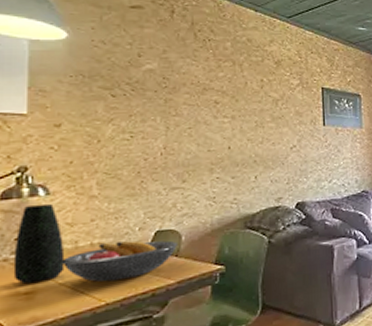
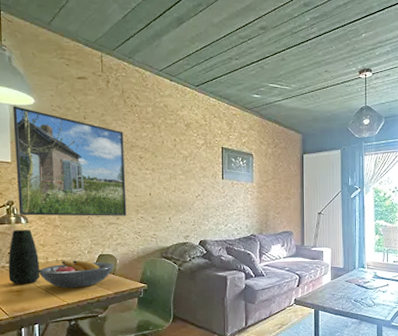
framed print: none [33,41,197,186] -> present [13,106,127,216]

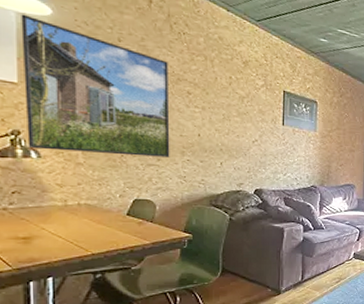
vase: present [8,230,40,285] -> none [11,165,56,231]
fruit bowl: present [38,260,114,289] -> none [53,205,152,237]

